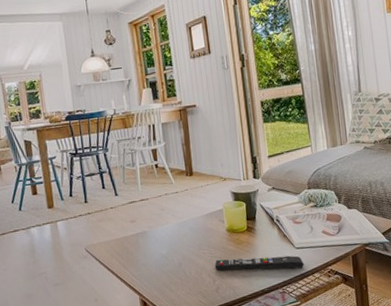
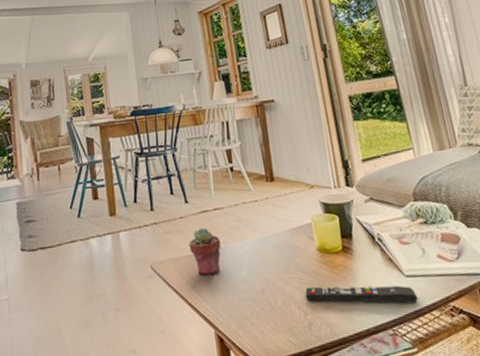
potted succulent: none [118,215,146,255] -> present [188,227,221,276]

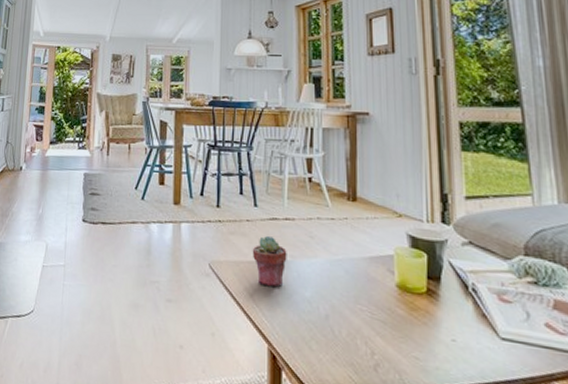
remote control: present [305,285,419,304] -> none [375,324,513,373]

